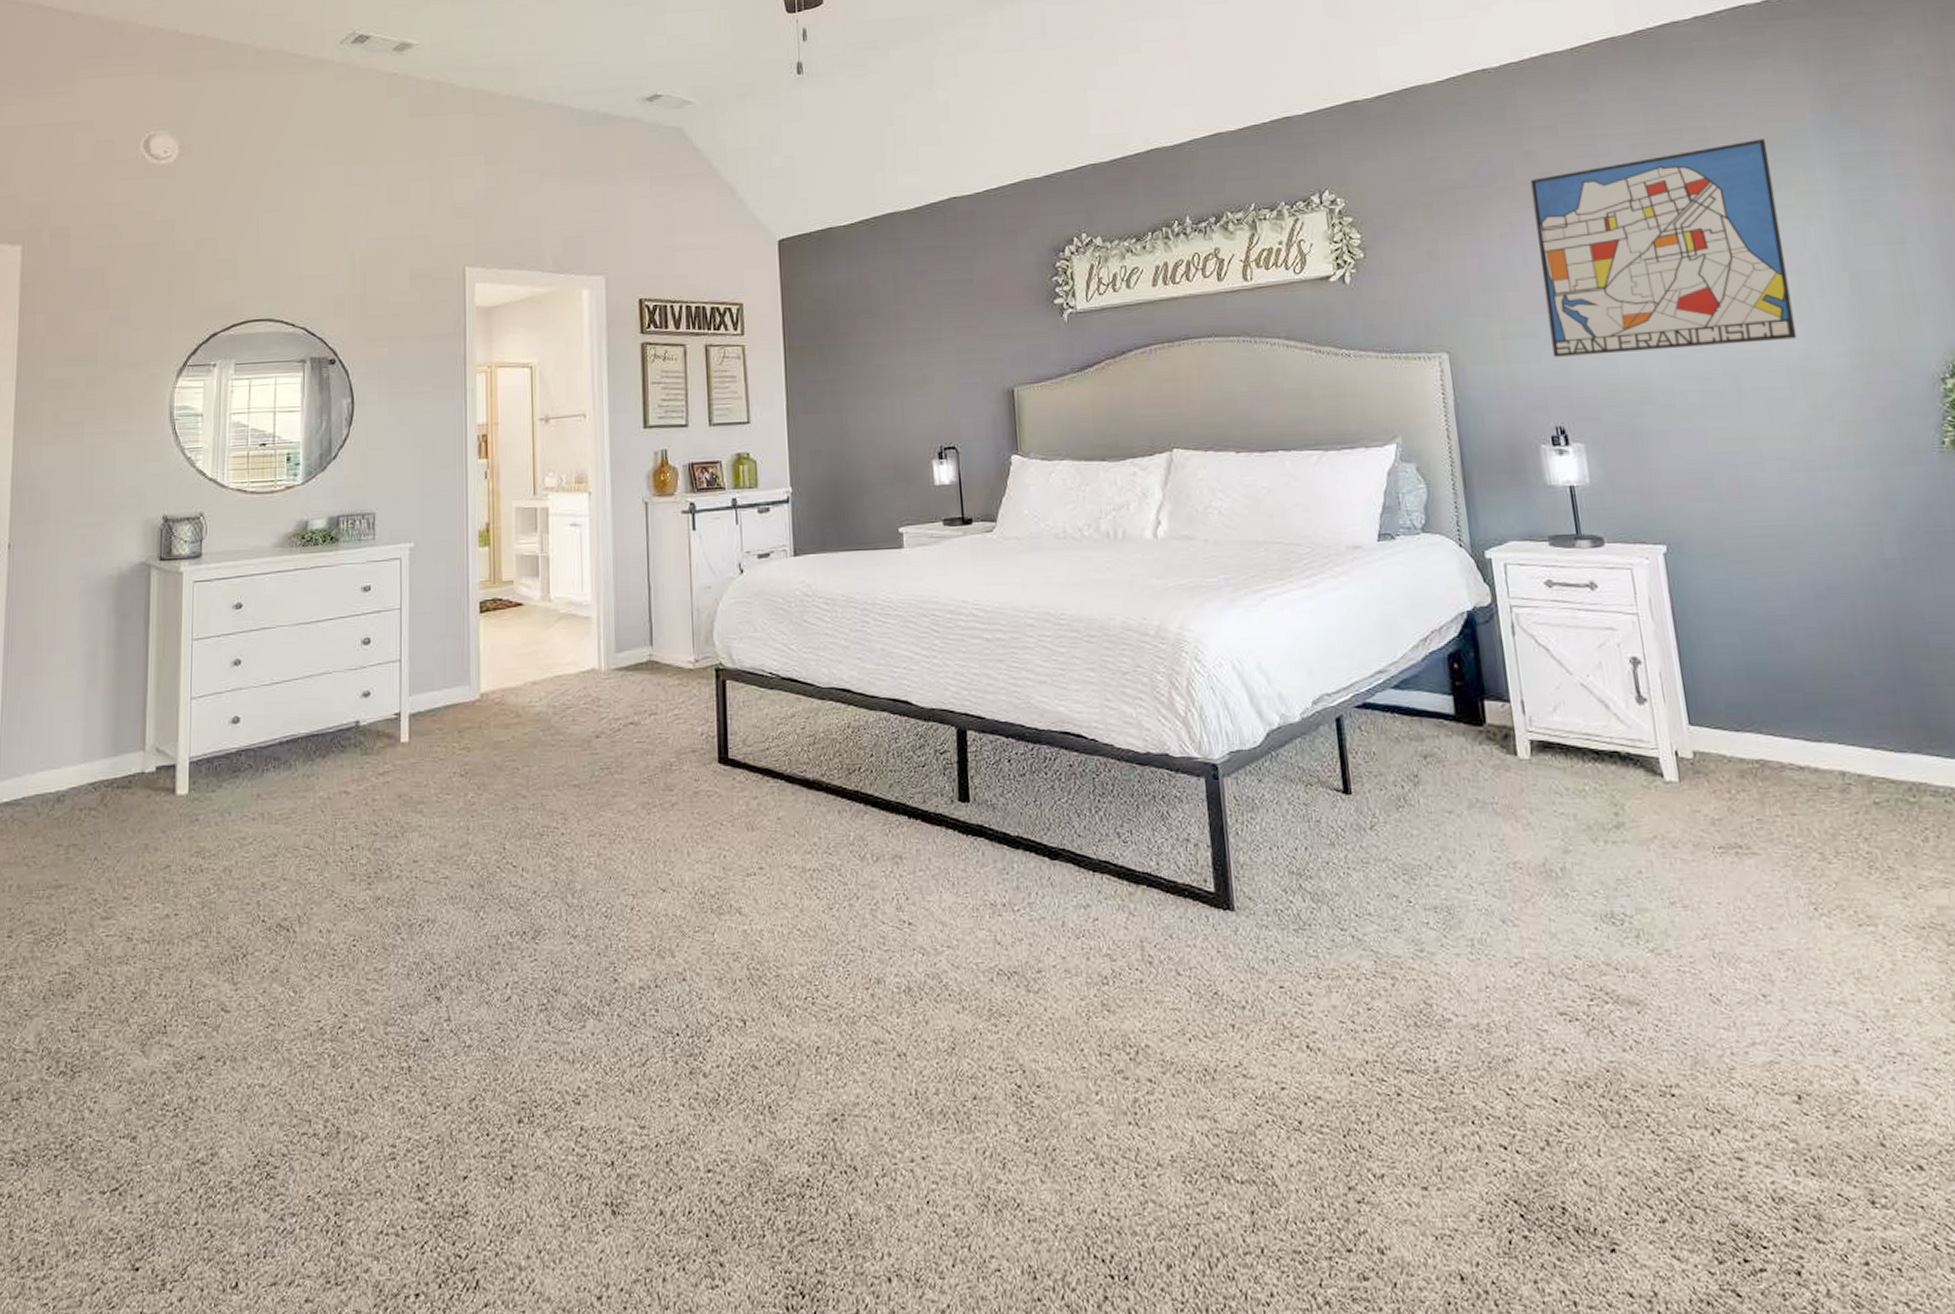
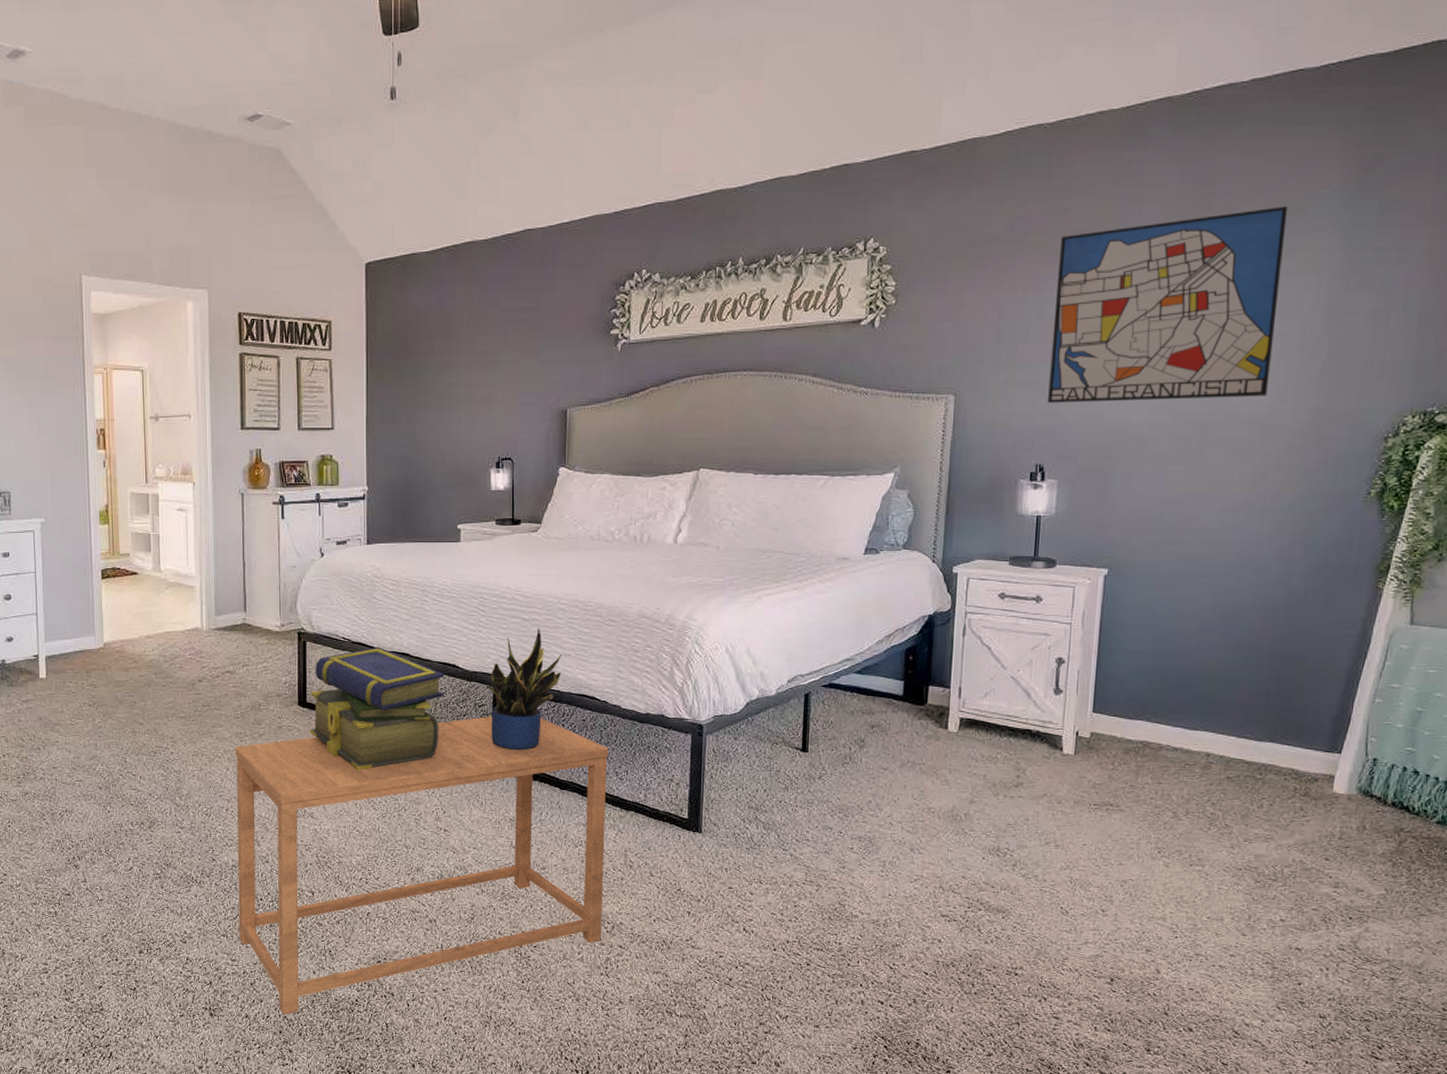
side table: none [641,764,1124,1208] -> present [235,717,609,1015]
stack of books: none [732,683,895,847] -> present [309,647,444,771]
potted plant: none [946,650,1037,809] -> present [485,629,563,750]

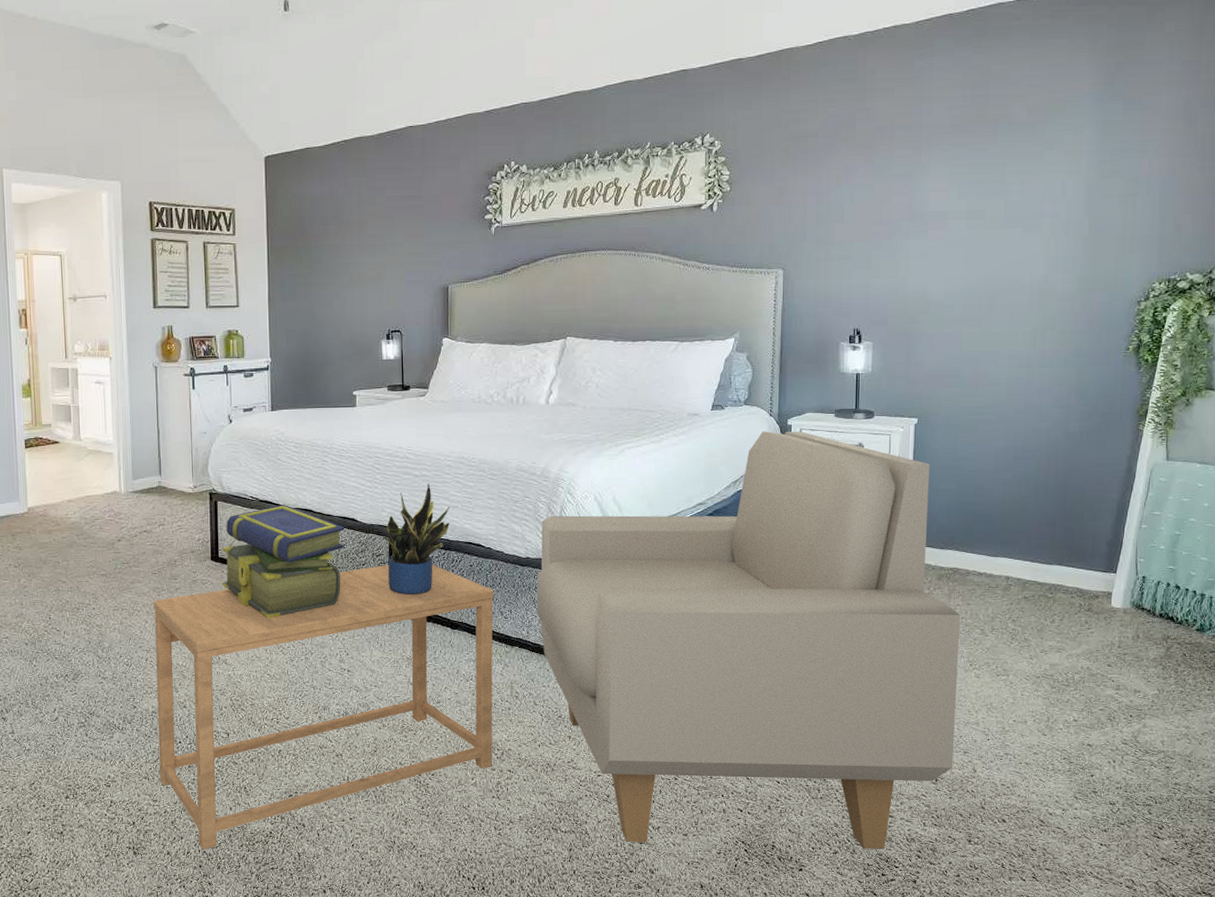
armchair: none [656,579,1149,1054] -> present [536,431,960,849]
wall art: present [1048,206,1288,403] -> none [861,106,1051,275]

